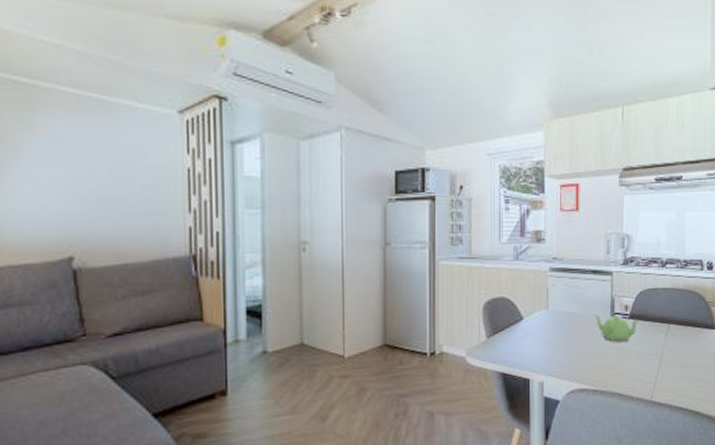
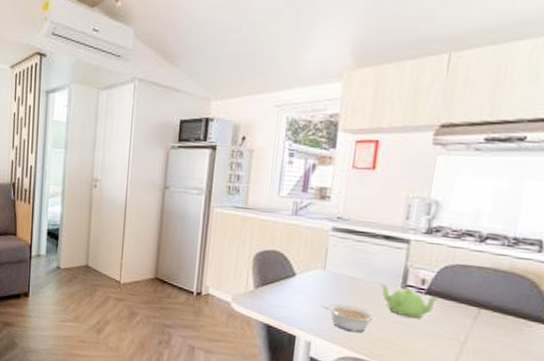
legume: none [549,340,594,365] -> present [322,303,376,333]

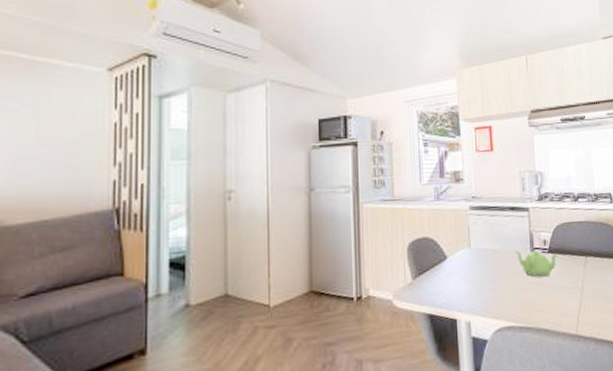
legume: present [322,303,376,333] -> none [474,276,517,303]

